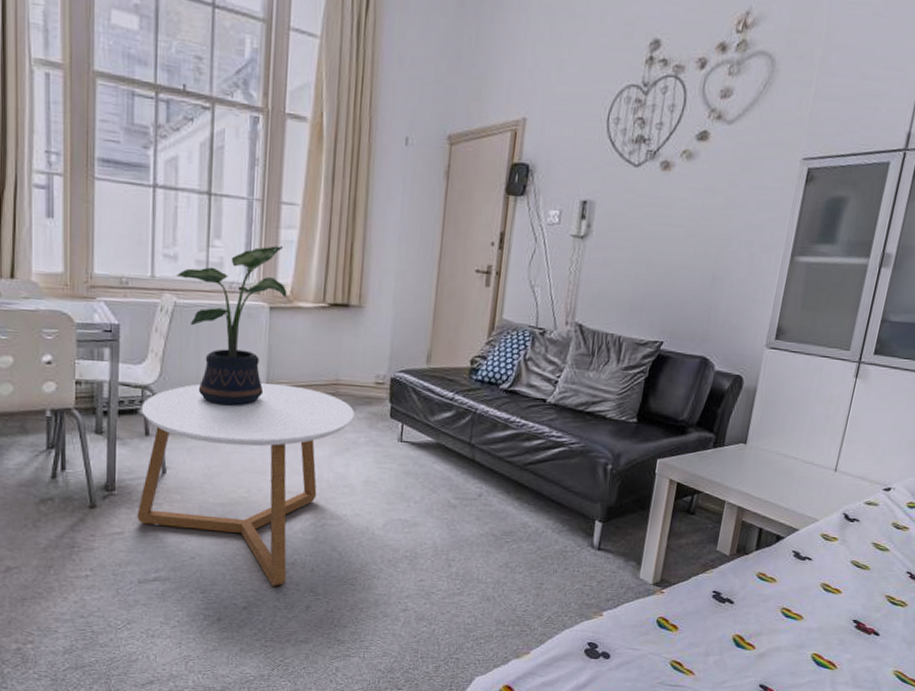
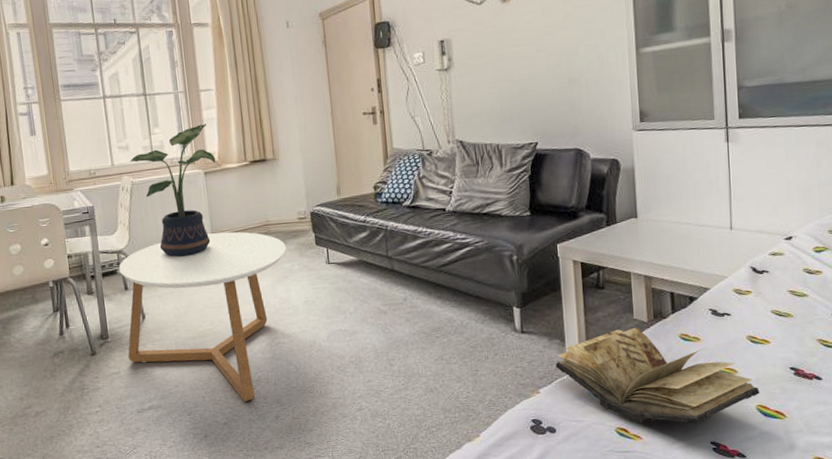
book: none [625,559,819,666] -> present [555,327,760,424]

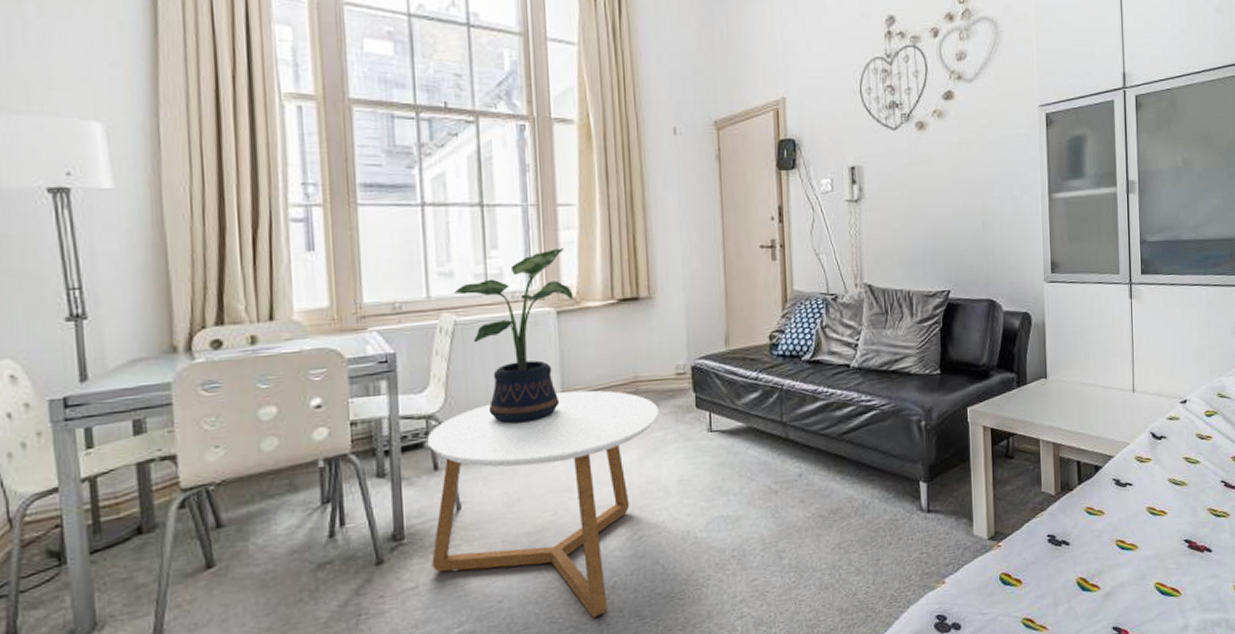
book: present [555,327,760,424] -> none [962,501,1158,612]

